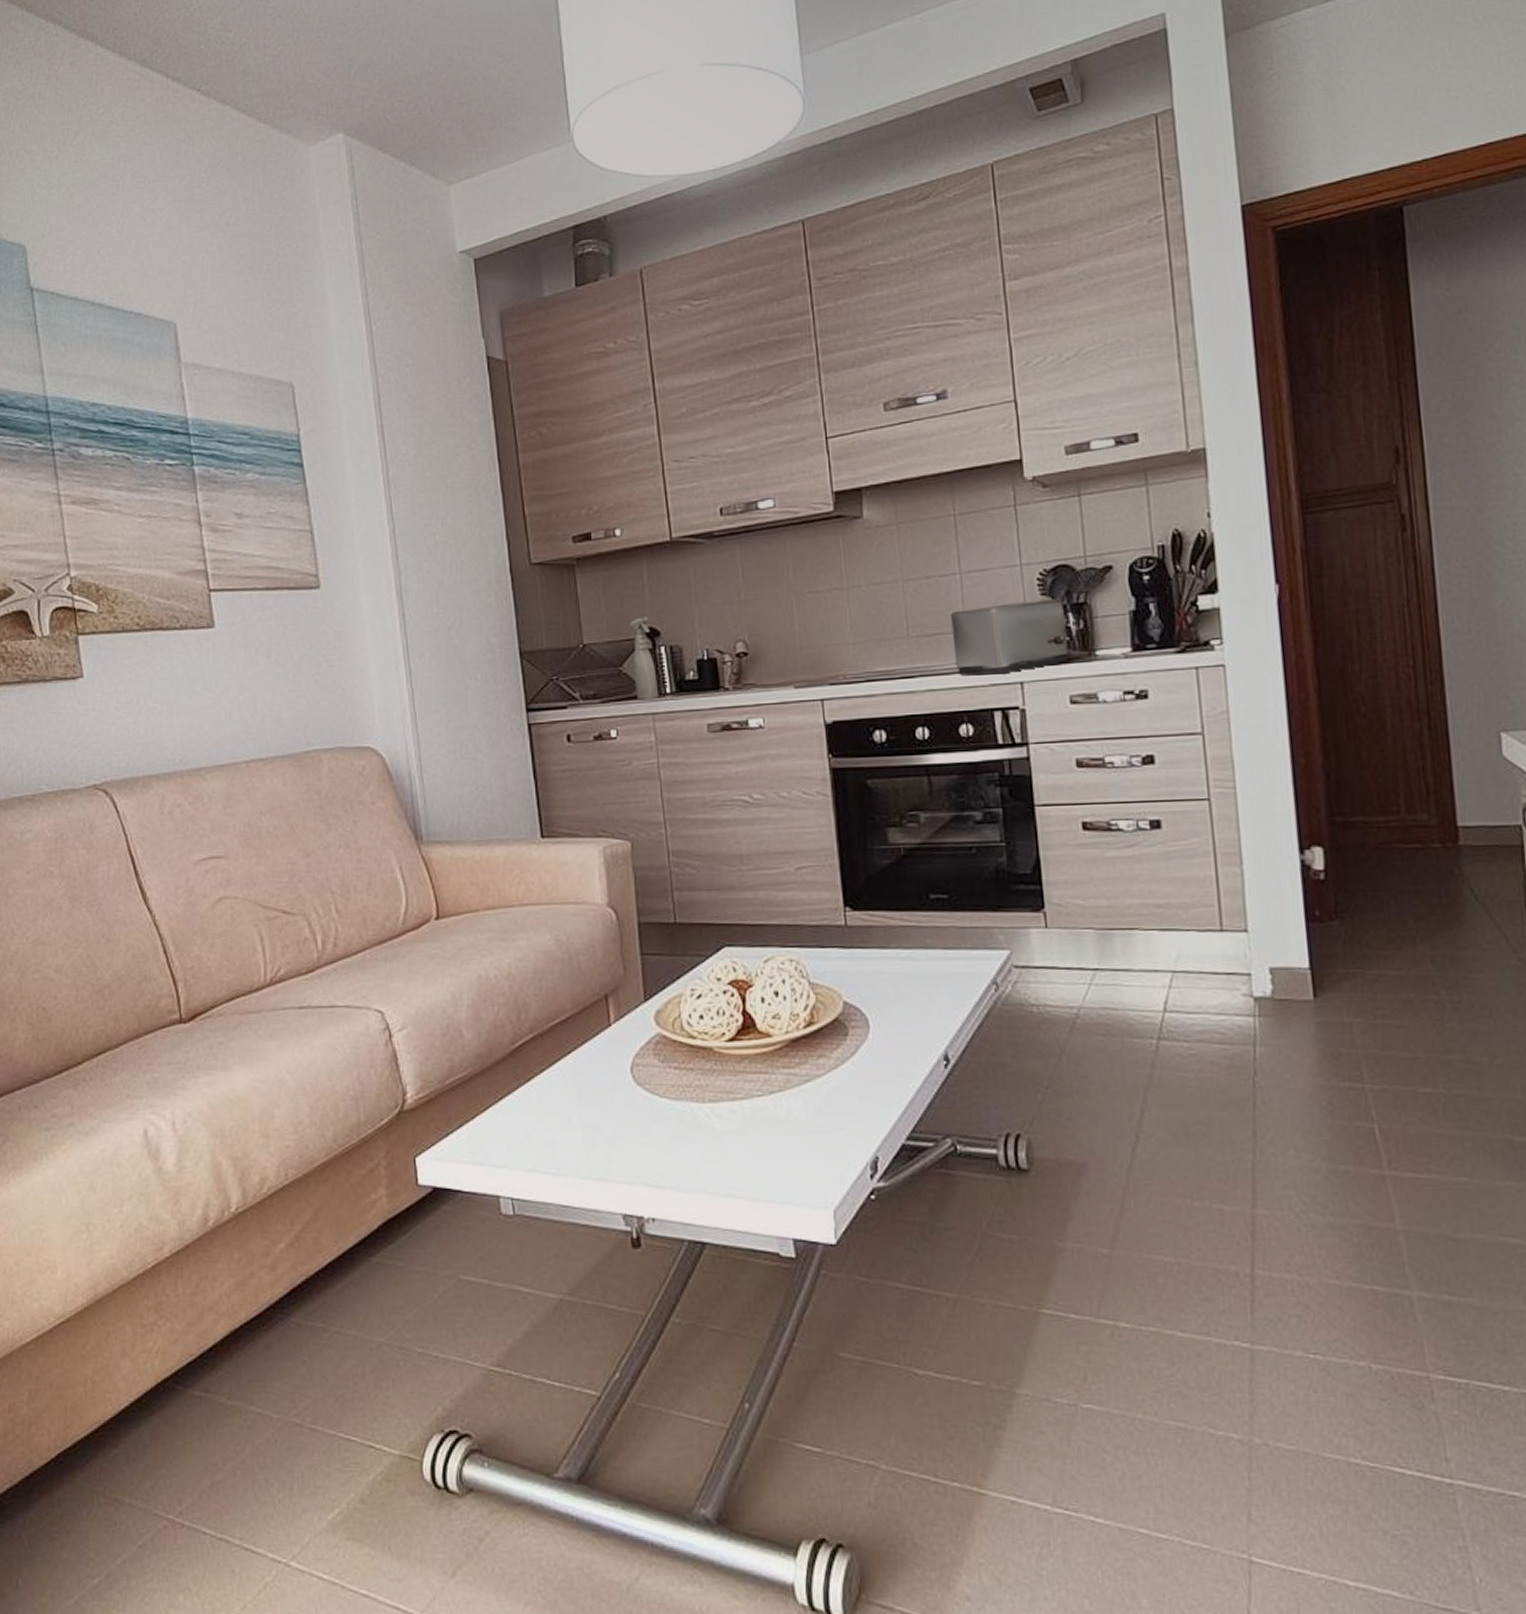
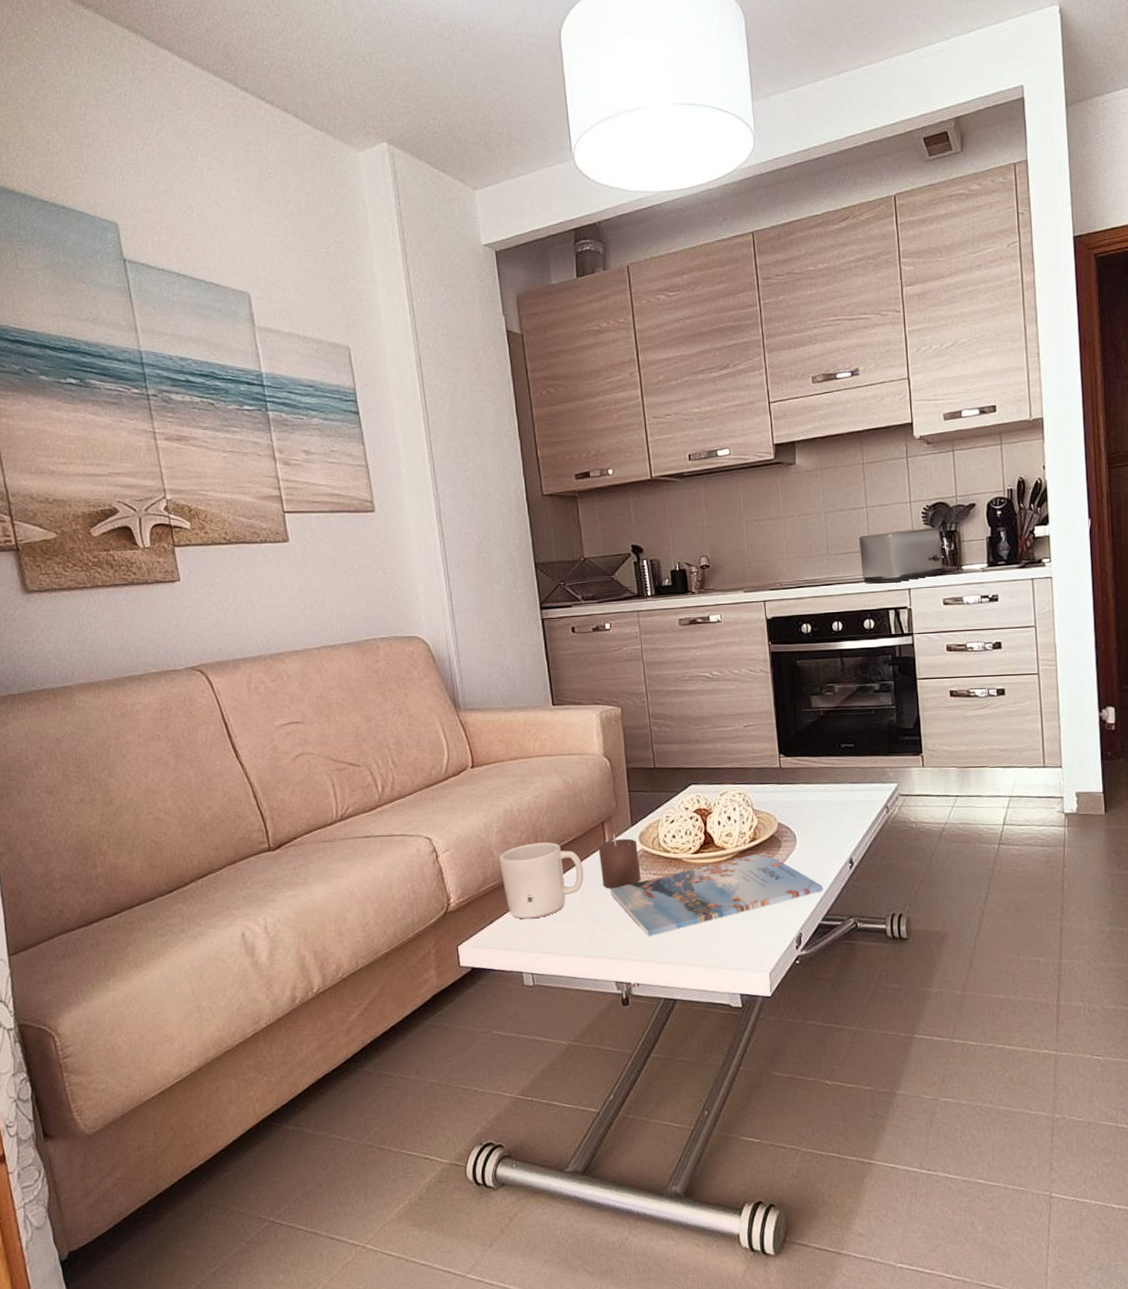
mug: none [470,1020,581,1124] -> present [499,842,584,920]
candle: none [600,1011,657,1086] -> present [598,833,641,889]
magazine: none [616,1041,908,1154] -> present [610,852,824,937]
spray bottle: present [630,617,659,701] -> none [620,537,642,601]

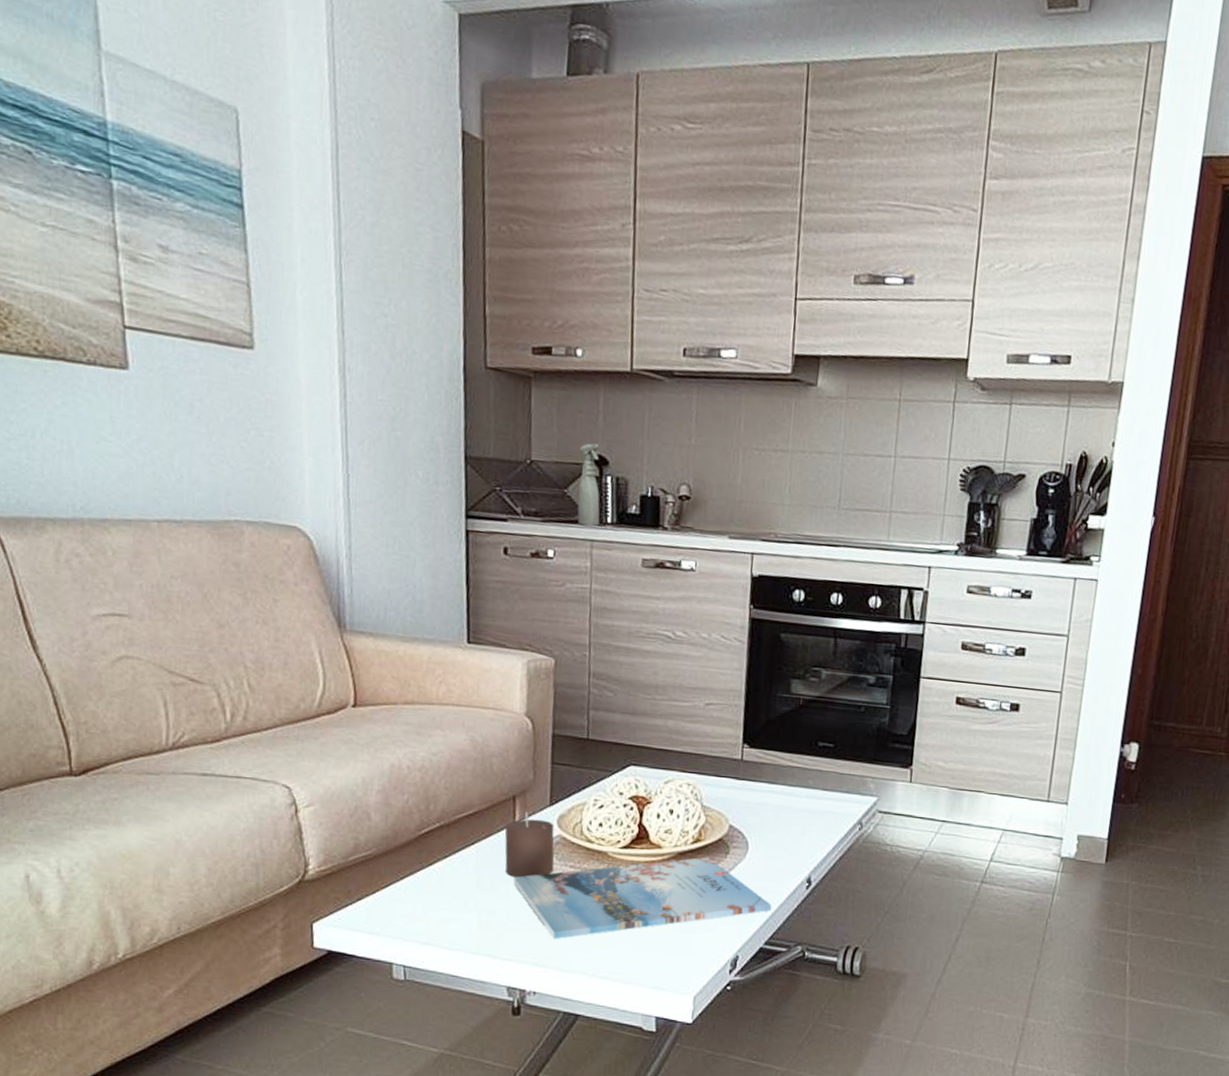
mug: present [499,842,584,920] -> none [377,810,483,902]
spray bottle: none [620,537,642,601] -> present [577,443,600,527]
toaster: present [859,527,943,584] -> none [876,491,978,557]

